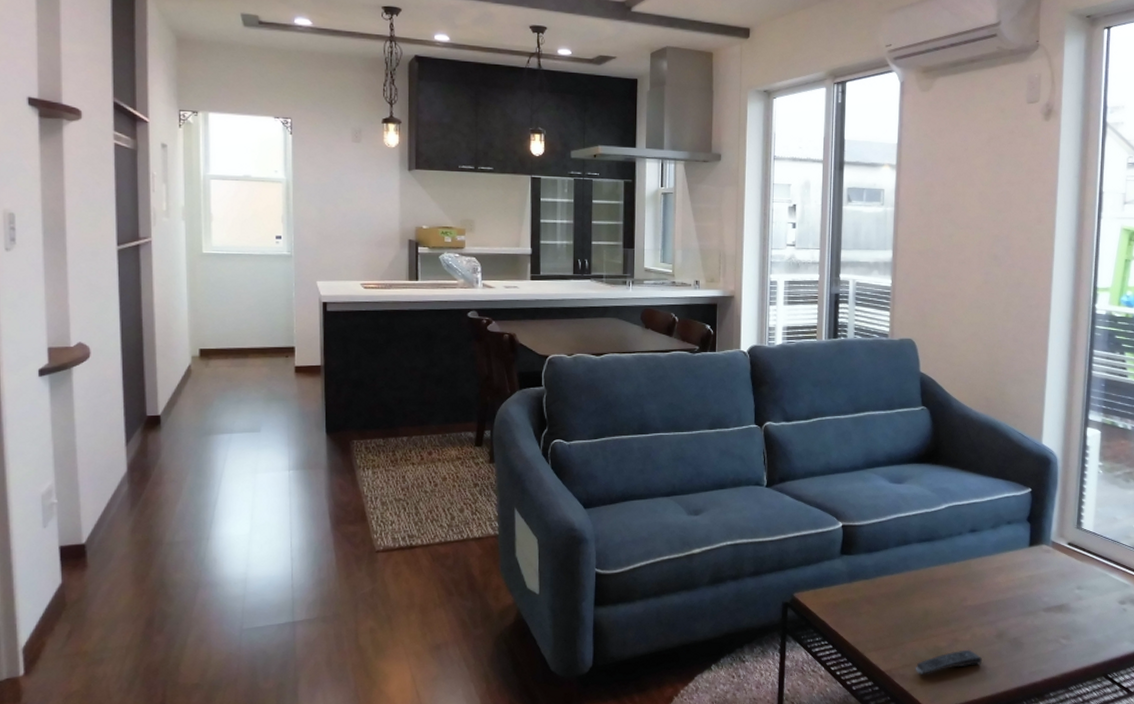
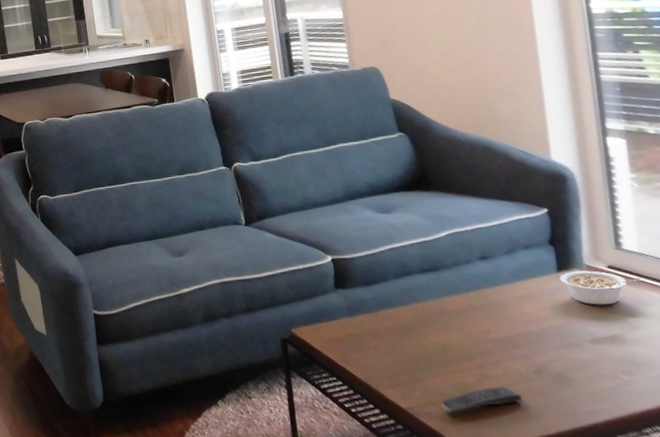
legume: none [1030,546,1090,578] -> present [559,270,641,305]

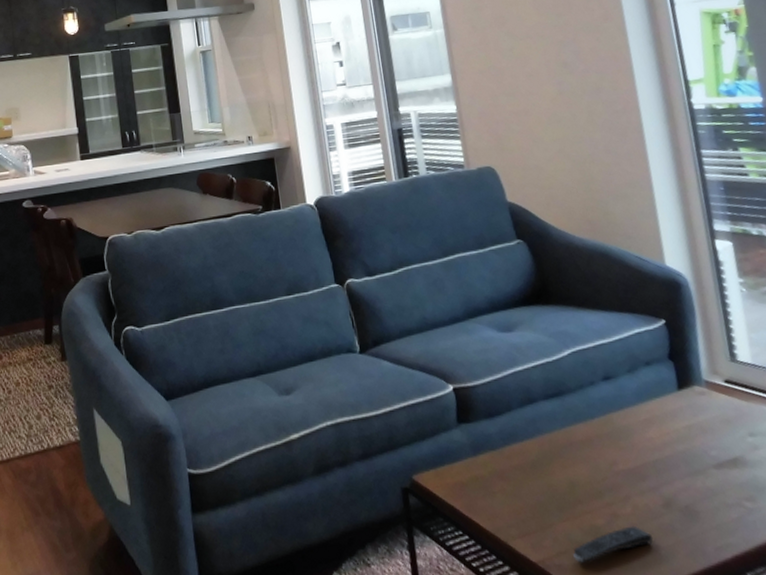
legume: present [559,270,641,305] -> none [680,386,756,425]

